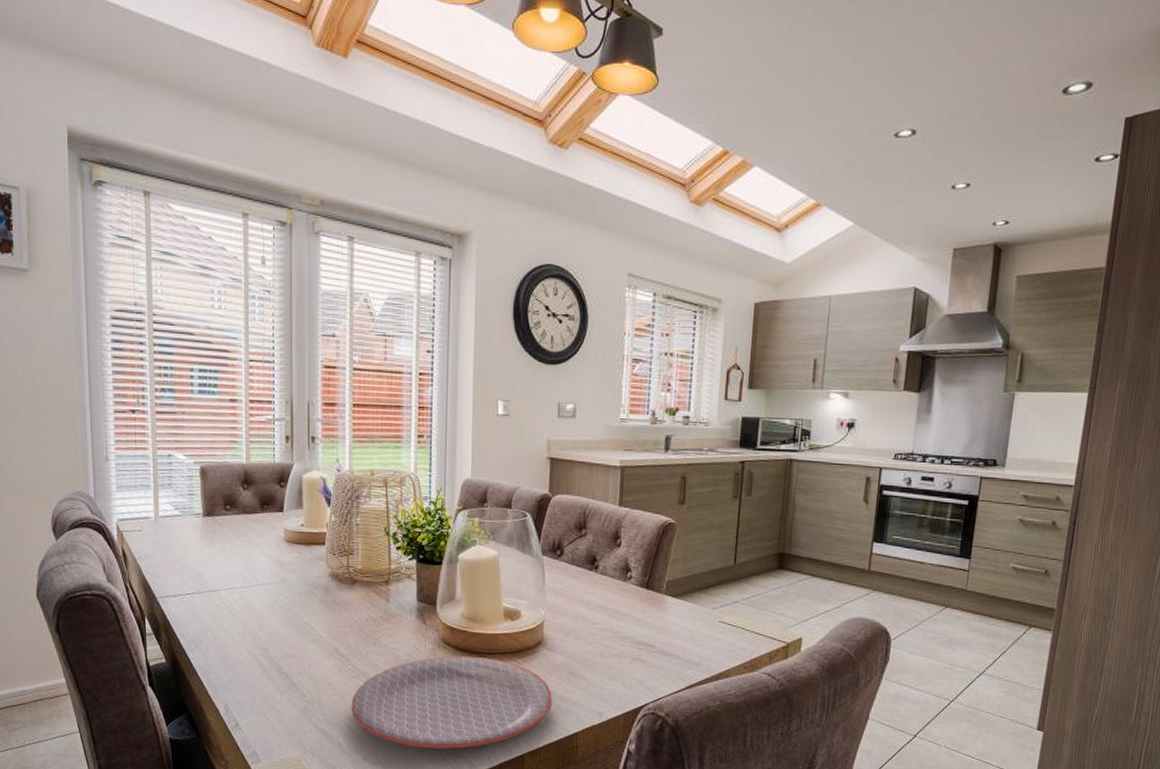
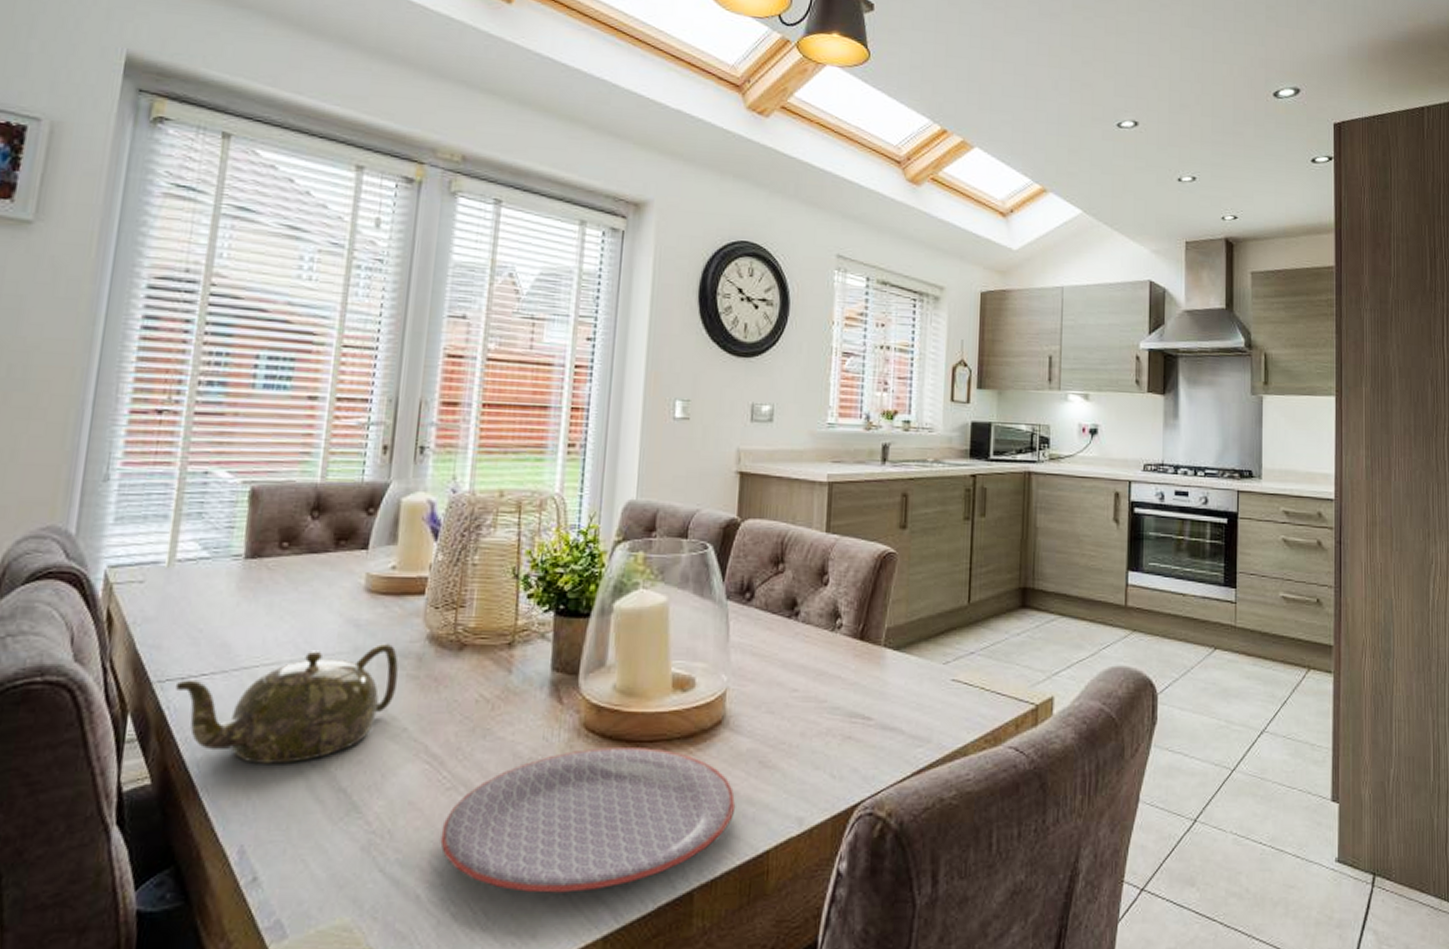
teapot: none [171,577,313,654] -> present [175,643,399,764]

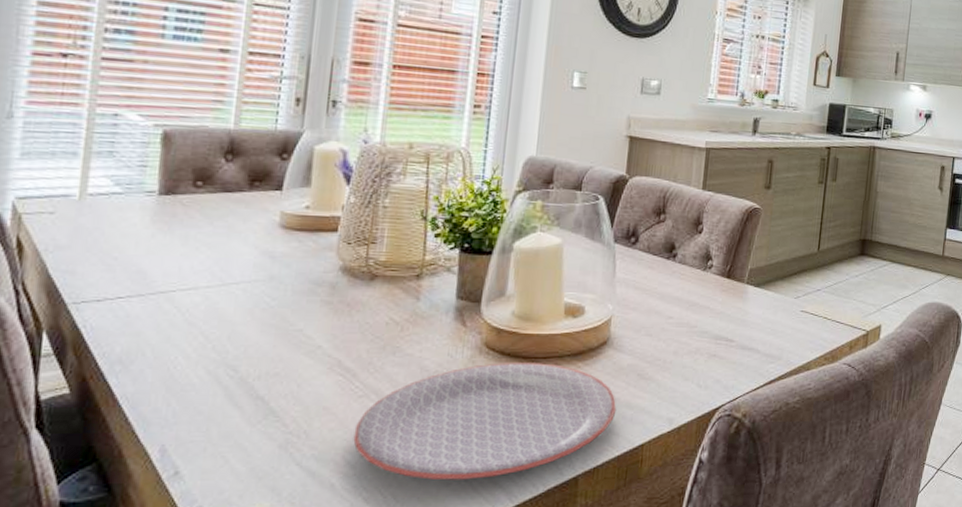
teapot: present [175,643,399,764] -> none [90,272,313,375]

